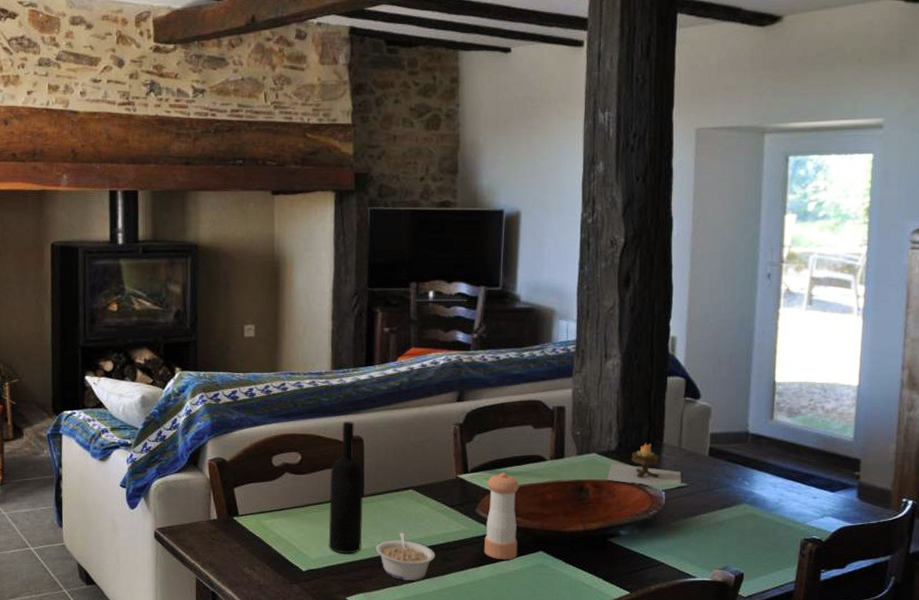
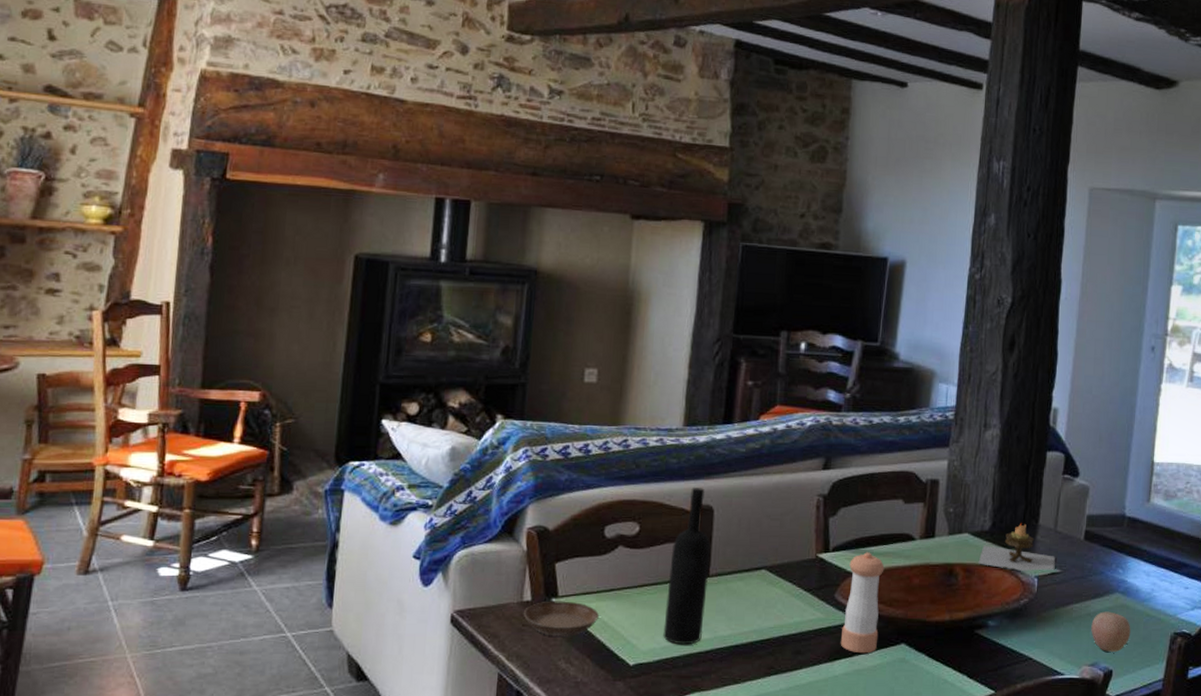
saucer: none [212,519,273,548] -> present [524,601,599,636]
legume: present [375,531,435,580] -> none [717,618,786,677]
apple: none [720,520,760,557] -> present [1091,611,1131,652]

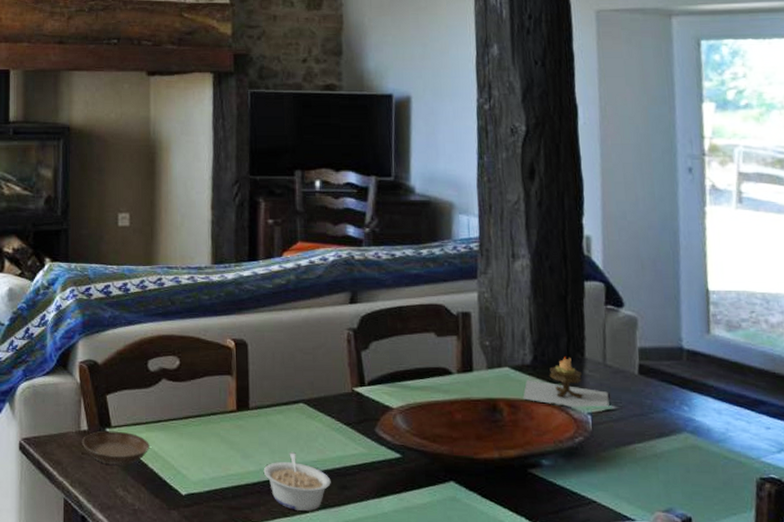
wine bottle: present [663,488,711,645] -> none [210,323,249,477]
legume: none [717,618,786,677] -> present [263,451,331,511]
pepper shaker: present [840,552,885,654] -> none [386,386,425,491]
apple: present [1091,611,1131,652] -> none [659,452,708,497]

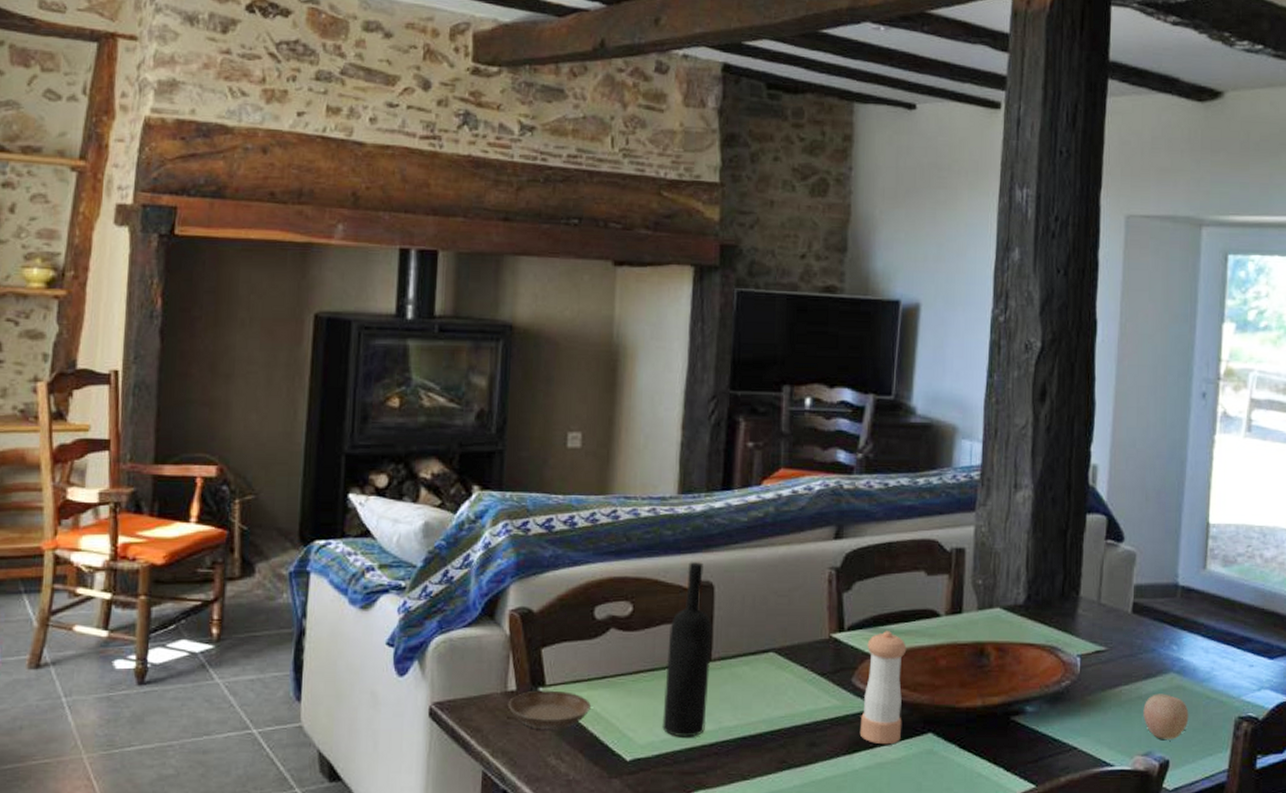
wine bottle: none [210,323,249,477] -> present [662,562,712,737]
legume: present [263,451,331,511] -> none [723,707,799,772]
pepper shaker: none [386,386,425,491] -> present [859,631,907,745]
candle: present [523,356,609,408] -> none [1012,595,1100,649]
apple: none [659,452,708,497] -> present [1143,694,1189,739]

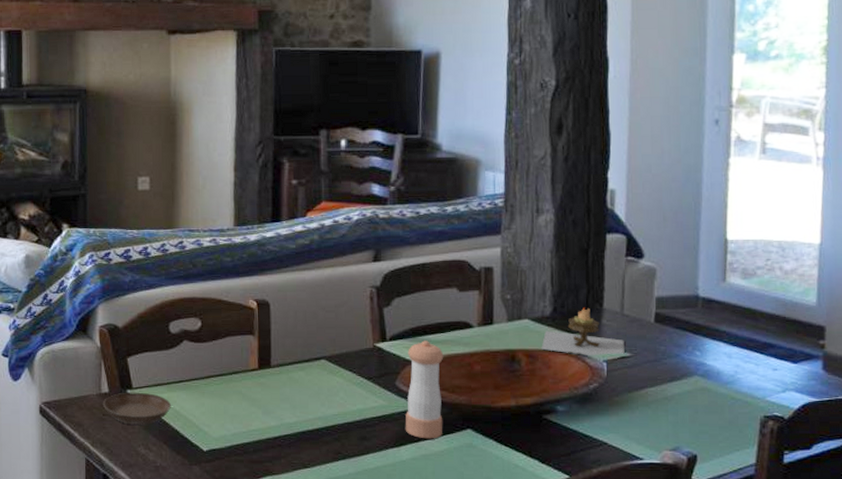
wine bottle: present [662,562,712,737] -> none [232,284,271,432]
candle: none [1012,595,1100,649] -> present [541,307,625,355]
apple: present [1143,694,1189,739] -> none [669,395,715,436]

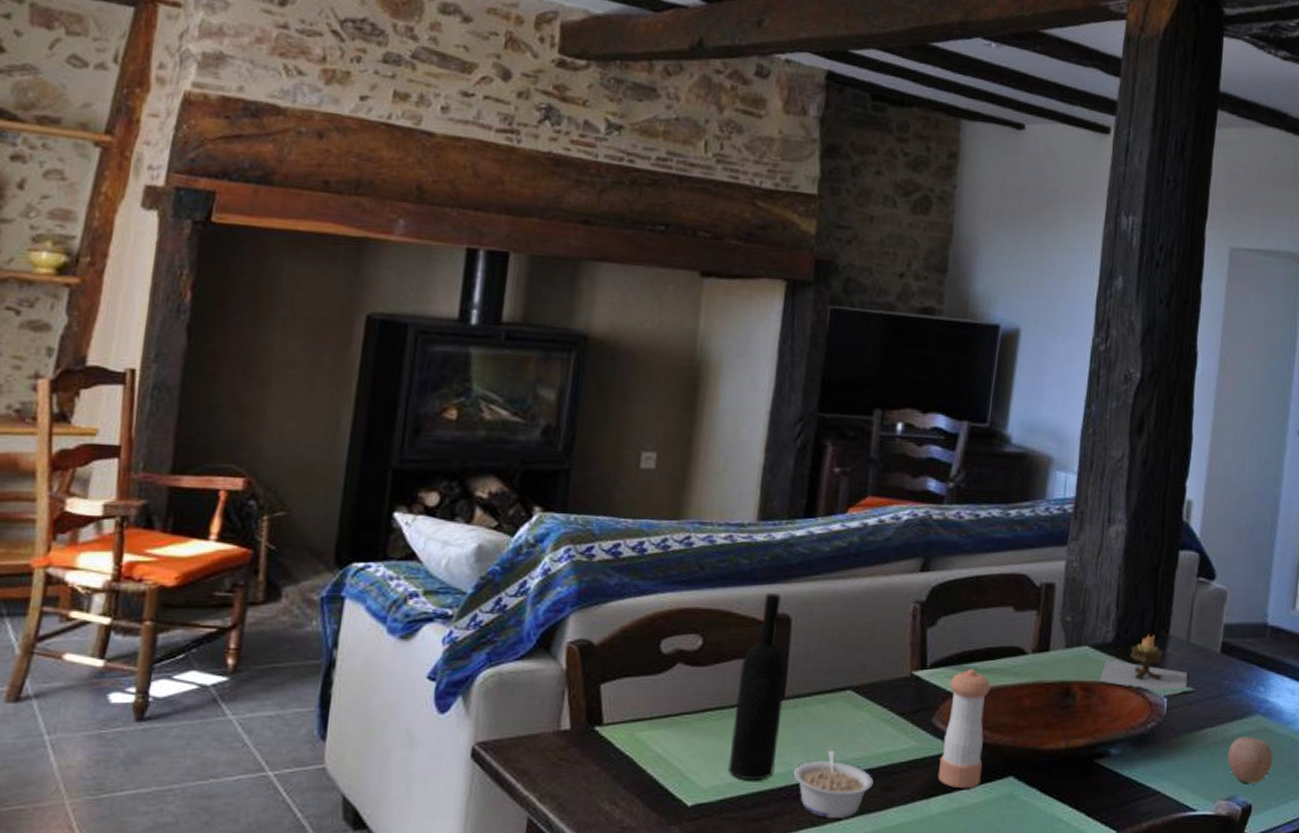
saucer: present [103,392,171,425] -> none [561,729,652,772]
wine bottle: none [232,284,271,432] -> present [728,593,787,781]
legume: none [284,406,351,461] -> present [793,748,874,818]
apple: none [669,395,715,436] -> present [1228,736,1273,783]

